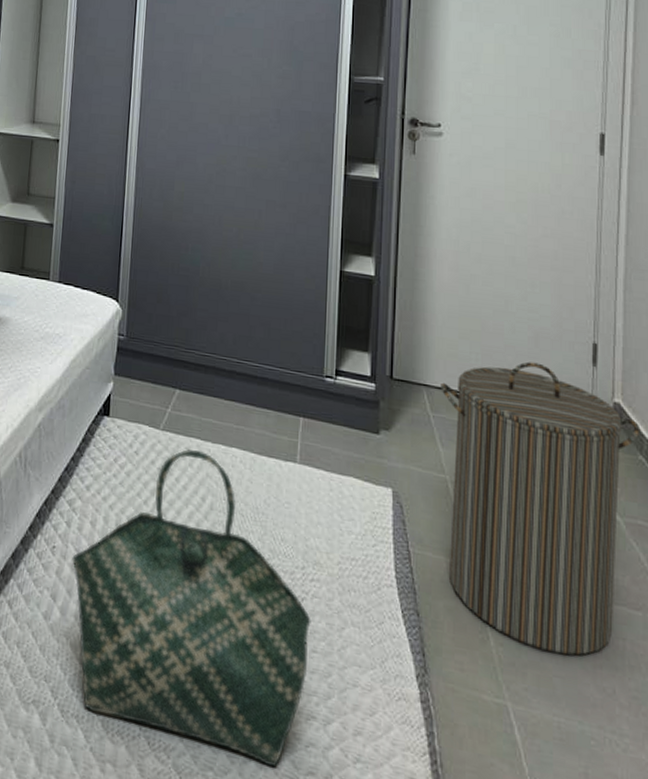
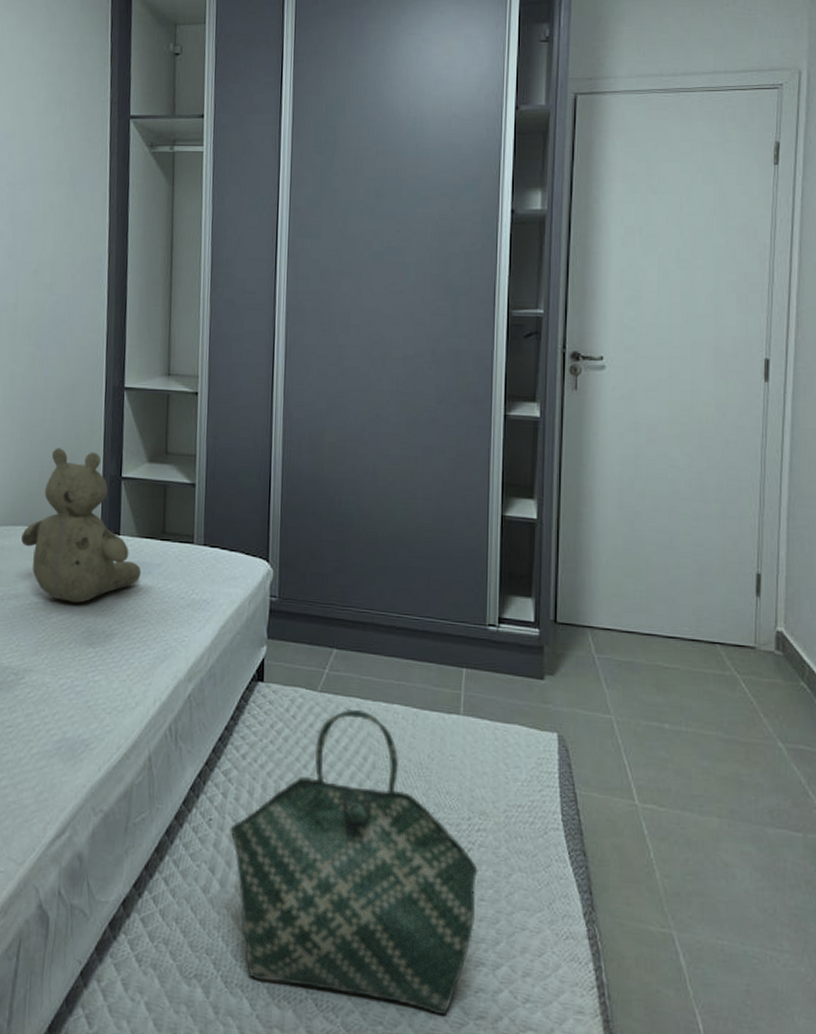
laundry hamper: present [440,361,639,656] -> none [605,596,801,881]

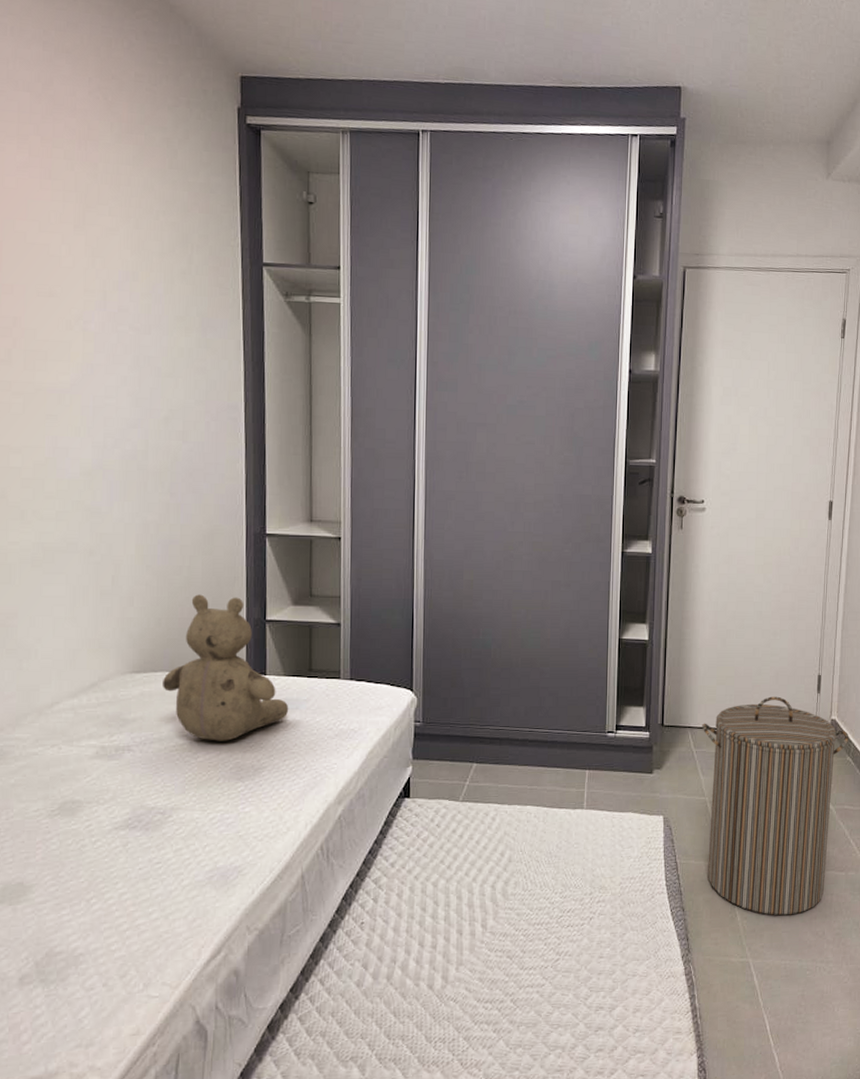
tote bag: present [230,709,478,1016] -> none [381,813,598,1054]
laundry hamper: none [605,596,801,881] -> present [702,696,848,916]

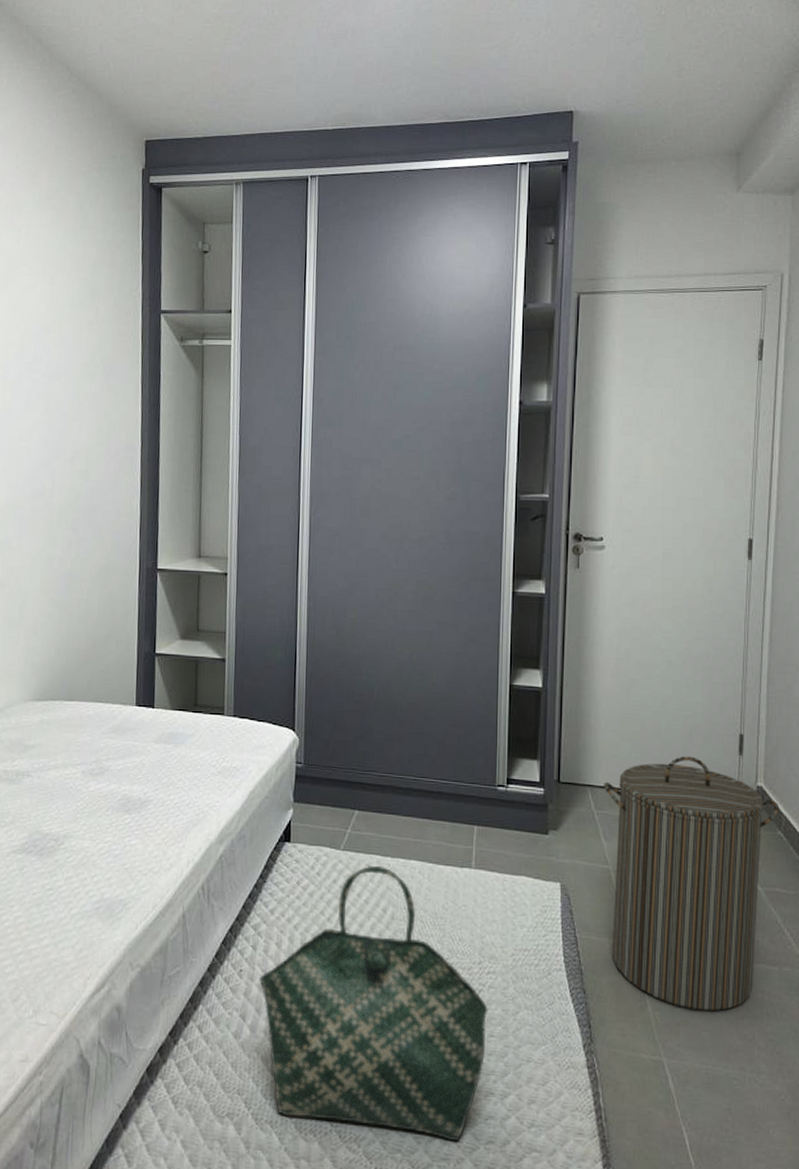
teddy bear: present [163,594,289,741] -> none [60,626,175,772]
tote bag: none [381,813,598,1054] -> present [259,865,488,1142]

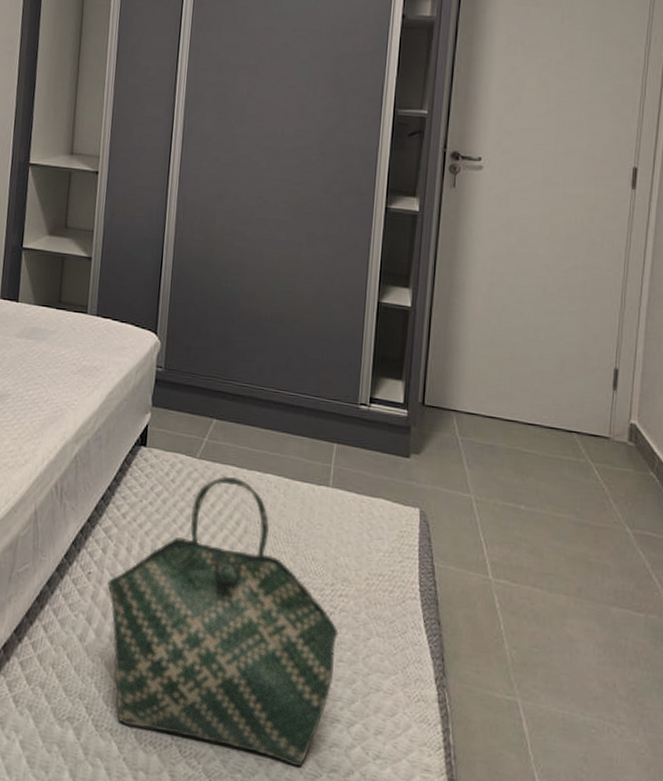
laundry hamper: present [604,756,778,1012] -> none [469,387,652,655]

